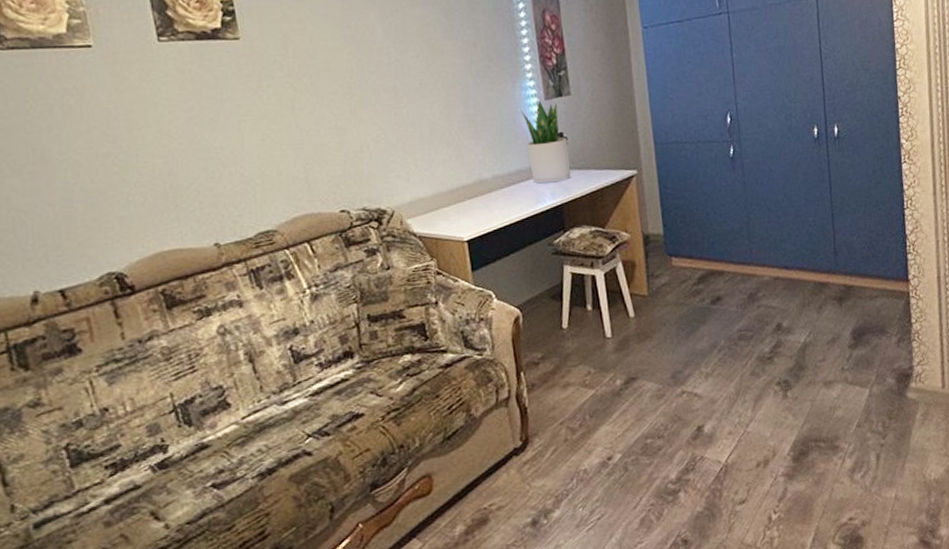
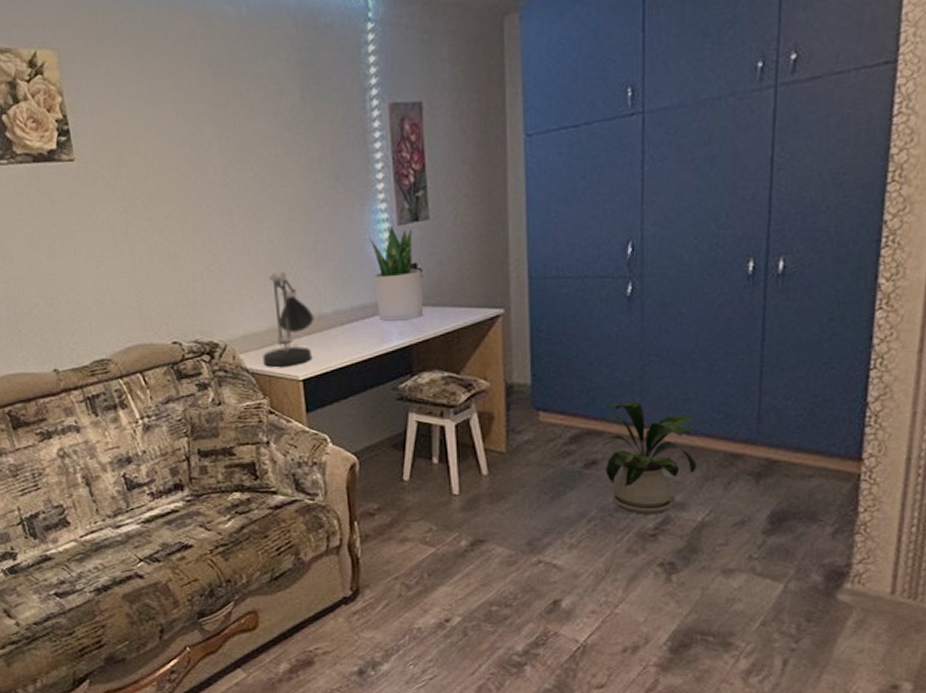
desk lamp: none [429,142,476,231] -> present [263,272,314,368]
house plant: none [717,243,796,341] -> present [593,400,699,514]

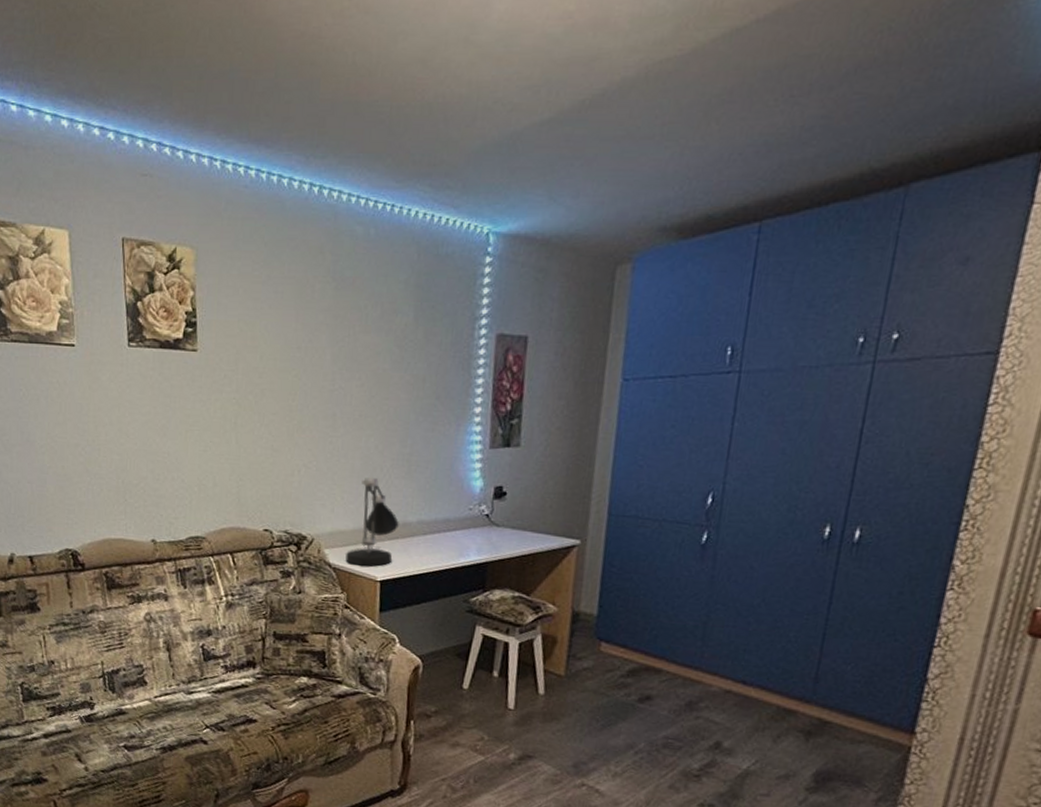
planter: present [368,227,424,321] -> none [459,449,506,539]
house plant: present [593,400,699,514] -> none [650,644,755,756]

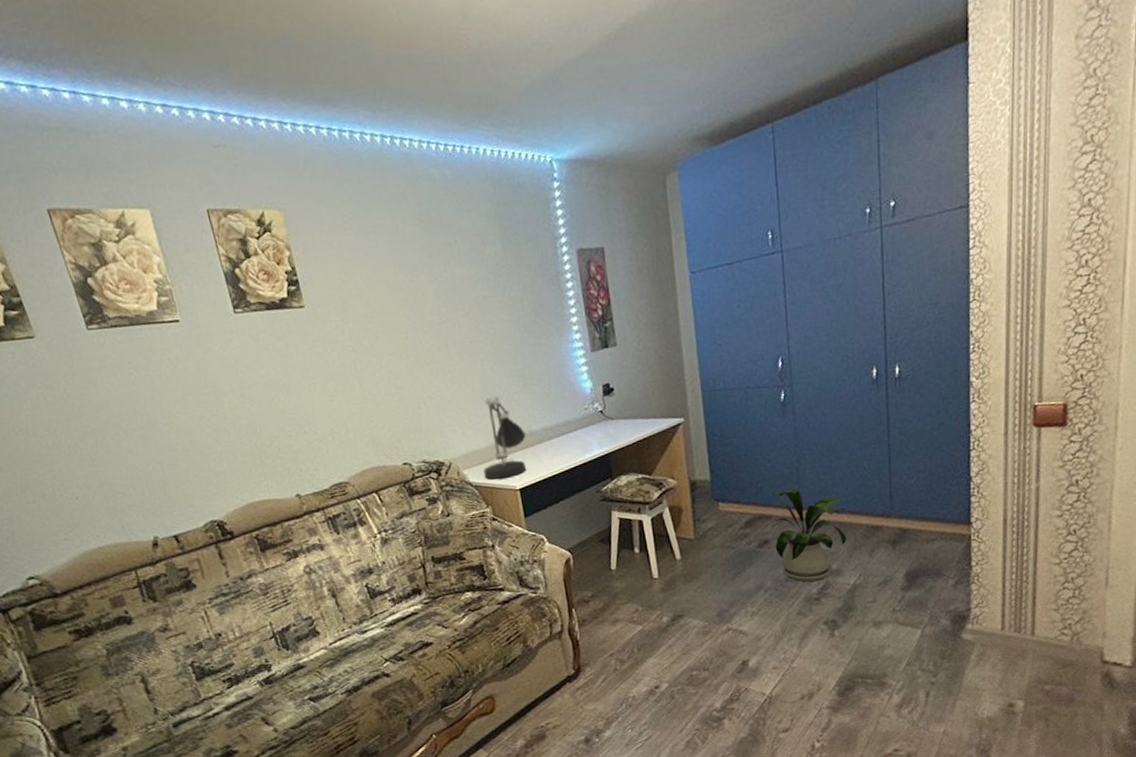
house plant: none [650,644,755,756] -> present [764,488,847,582]

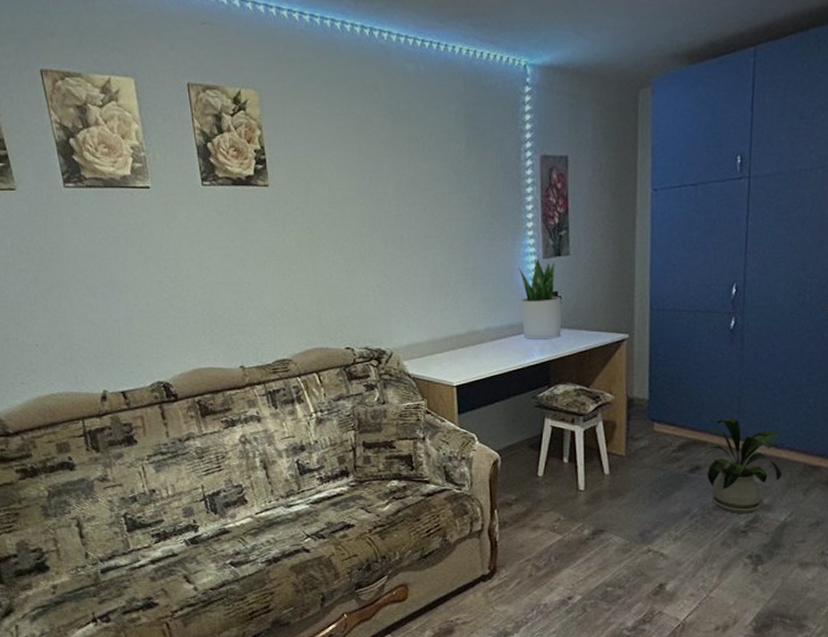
desk lamp: present [483,396,527,480] -> none [423,293,468,375]
planter: none [567,353,617,434] -> present [518,259,562,339]

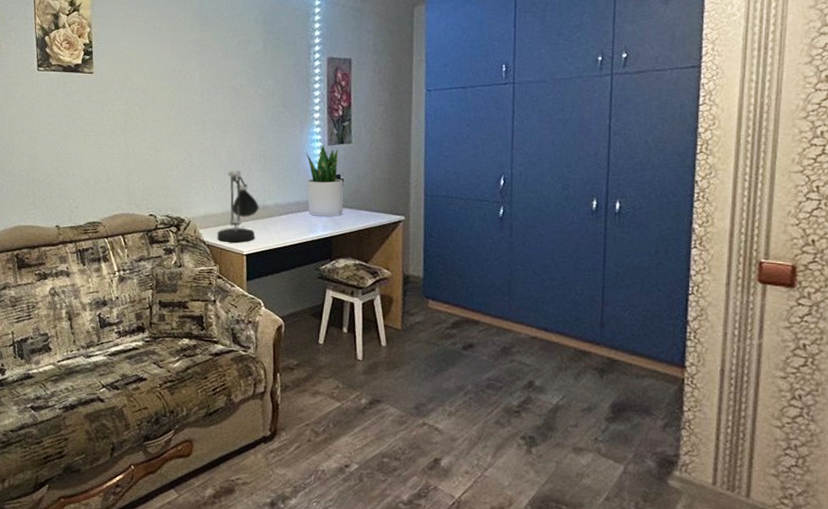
desk lamp: none [423,293,468,375] -> present [217,170,259,243]
house plant: present [698,417,785,513] -> none [470,299,554,394]

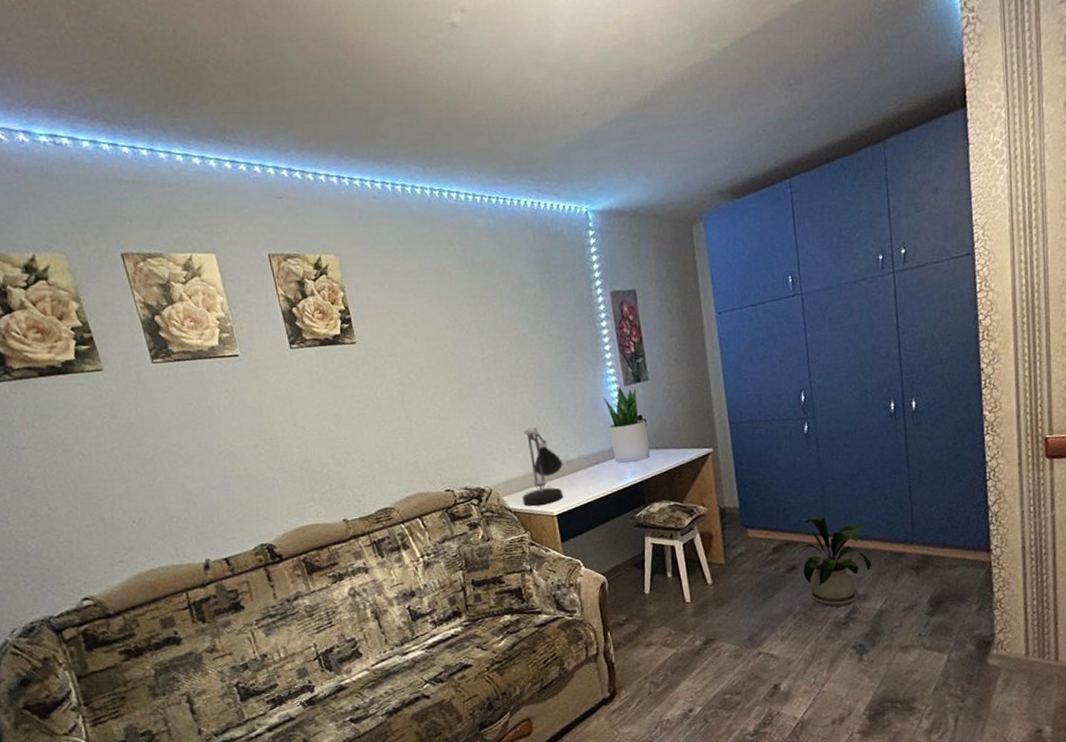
house plant: none [470,299,554,394] -> present [792,515,872,607]

